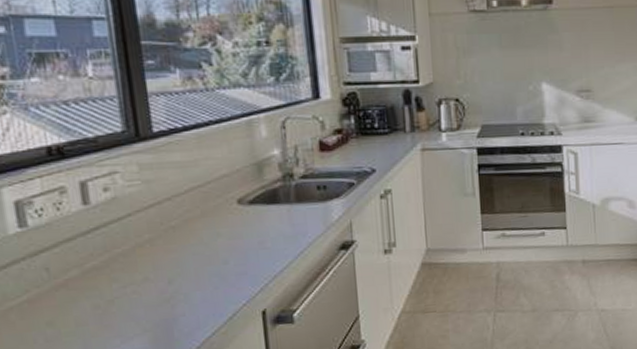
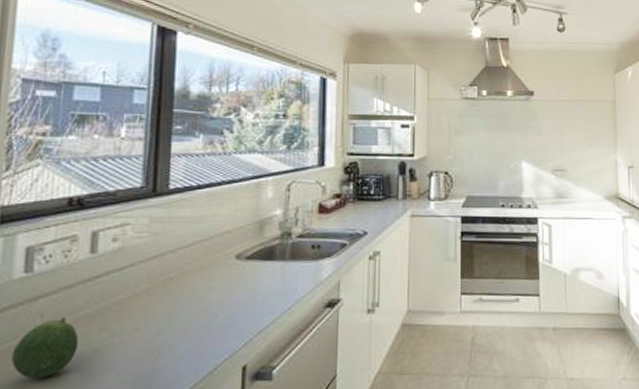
fruit: none [26,270,91,331] -> present [11,317,79,379]

